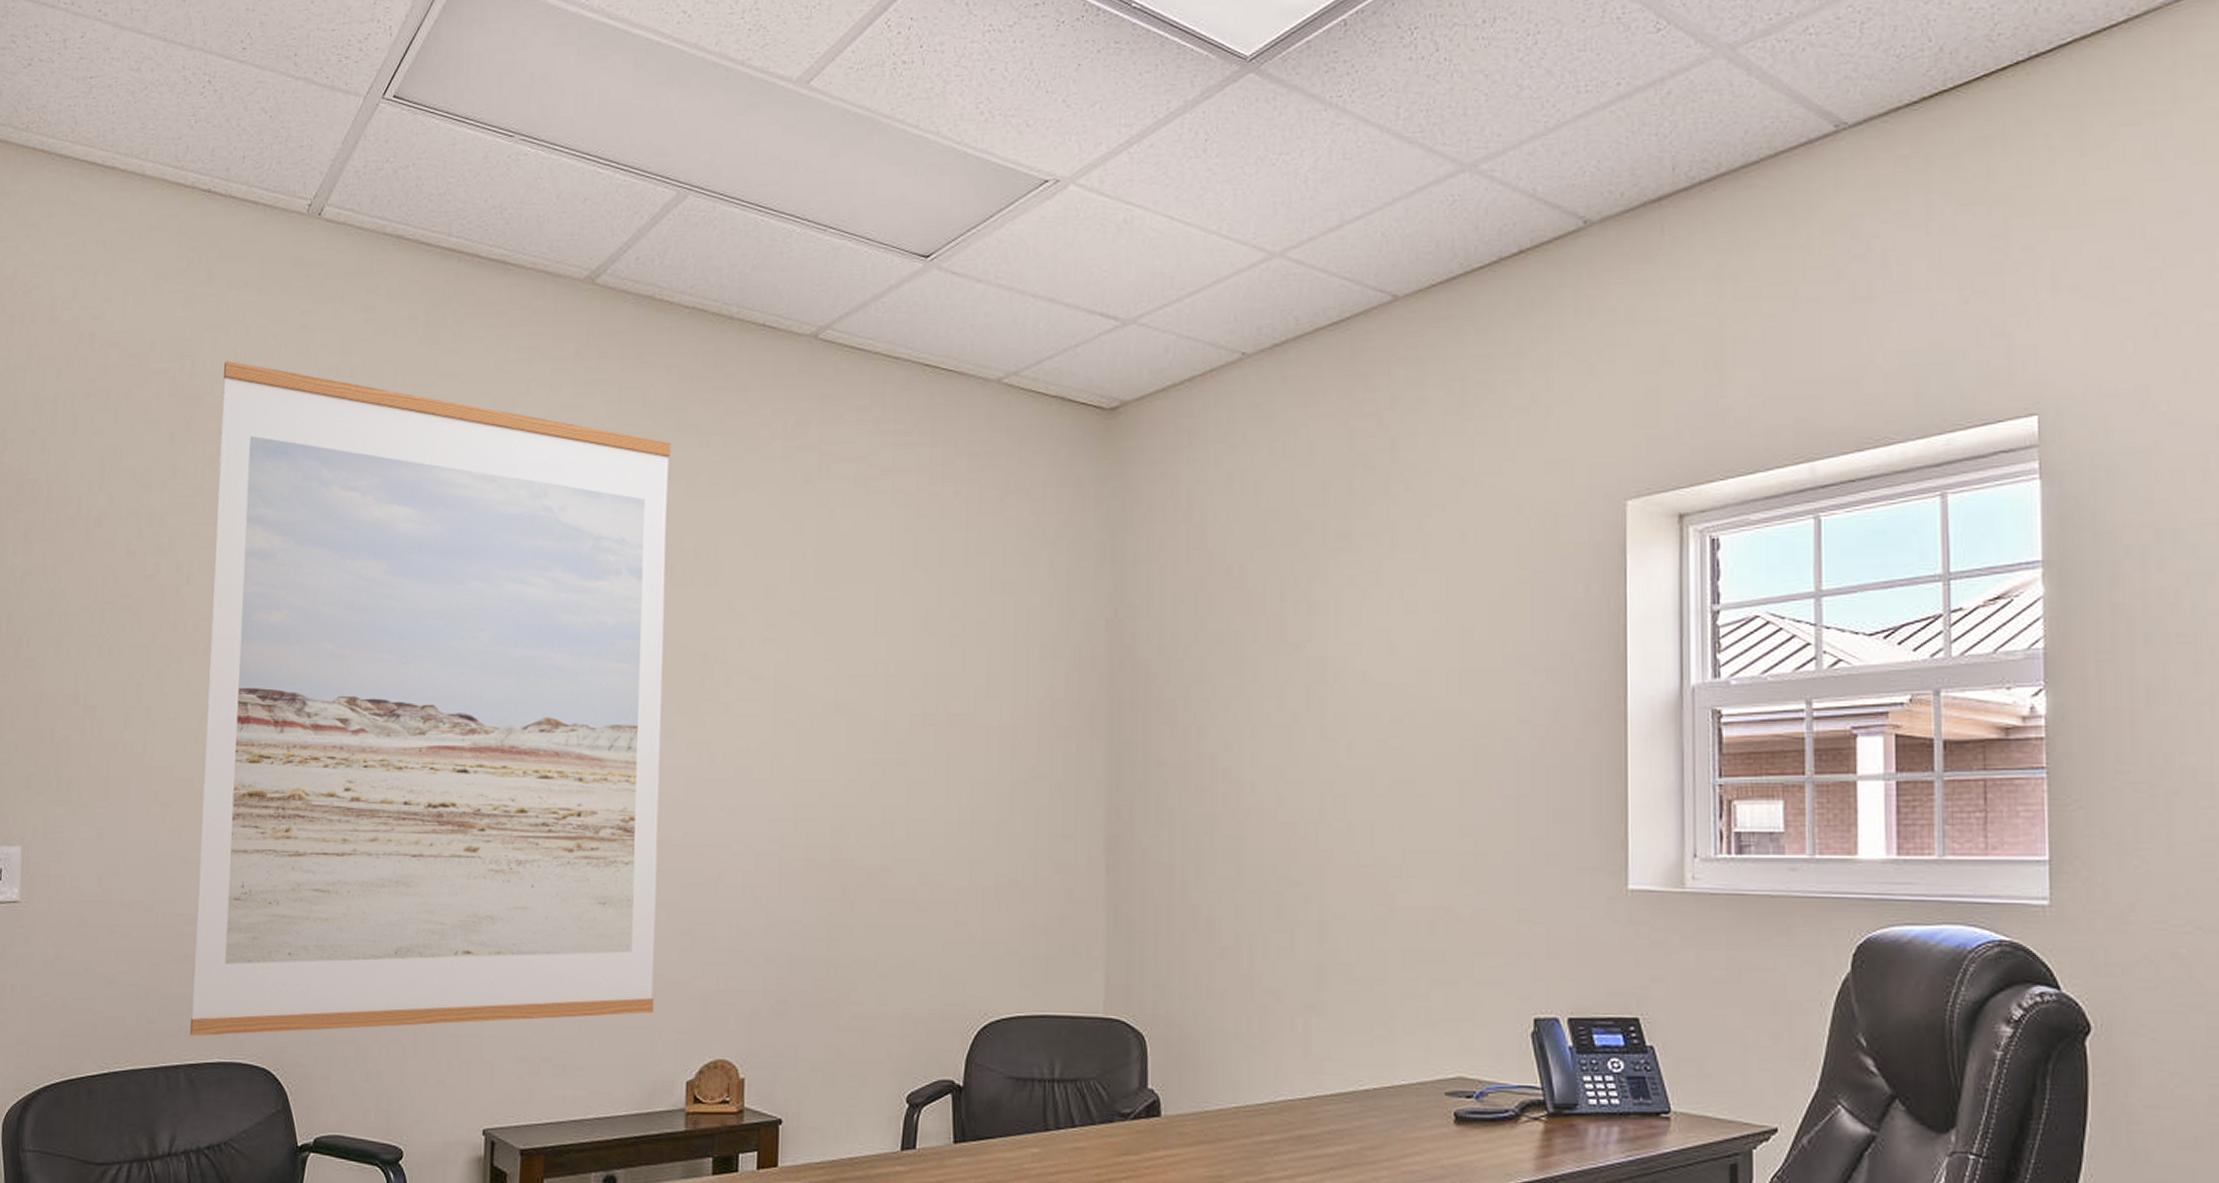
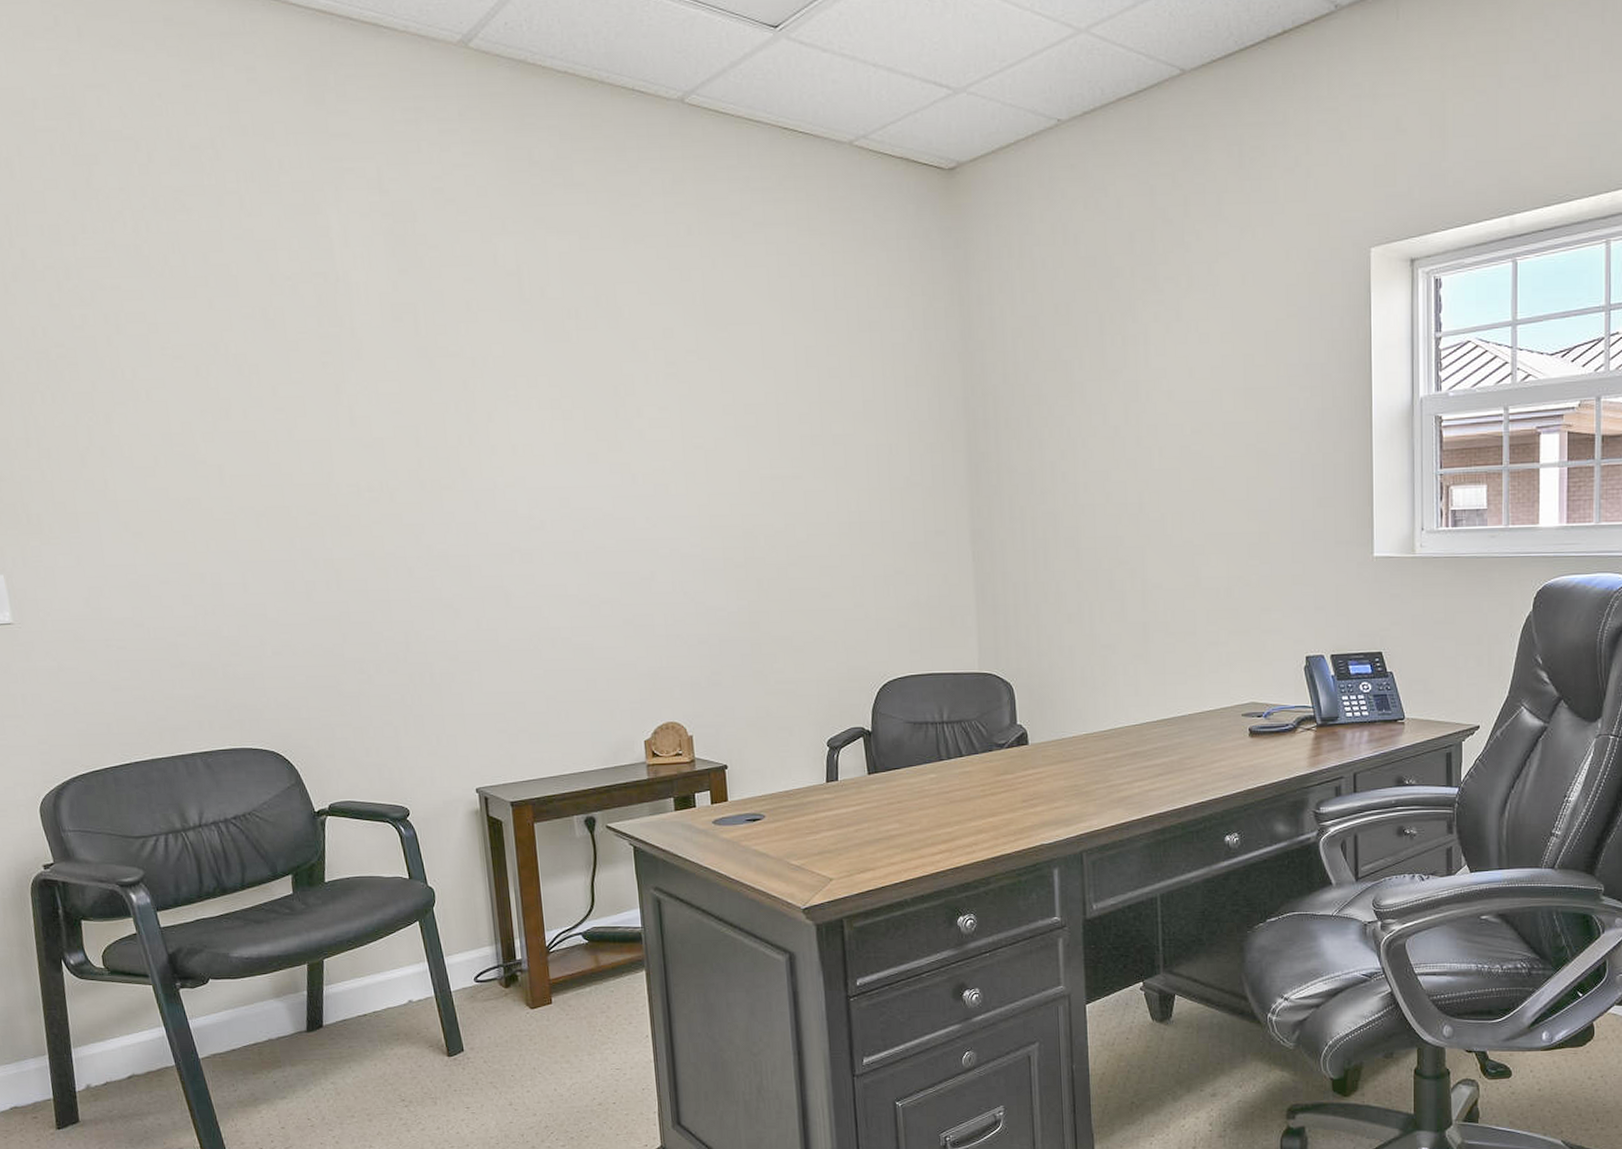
wall art: present [190,360,671,1037] -> none [113,118,610,729]

